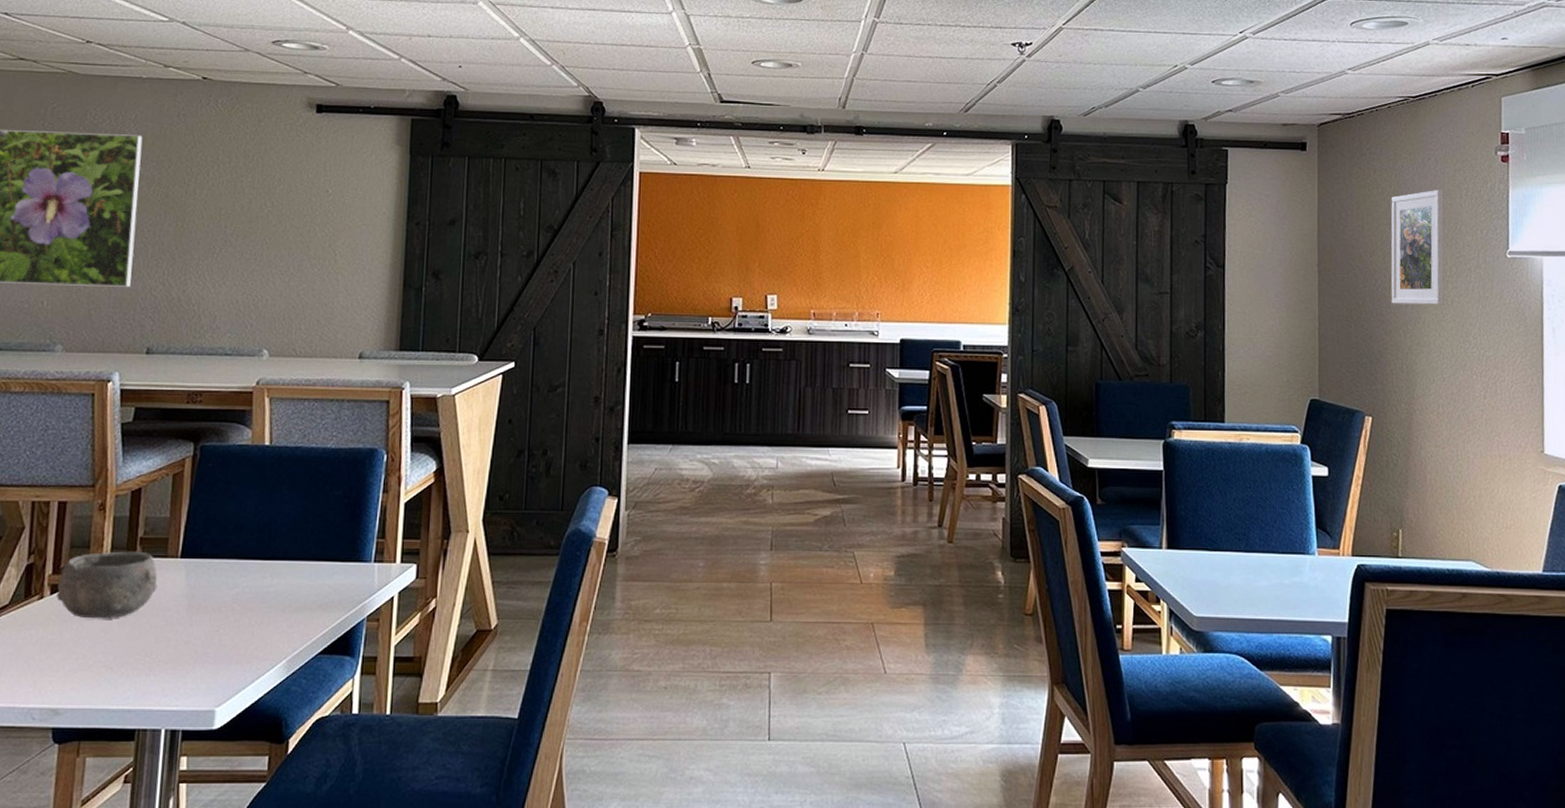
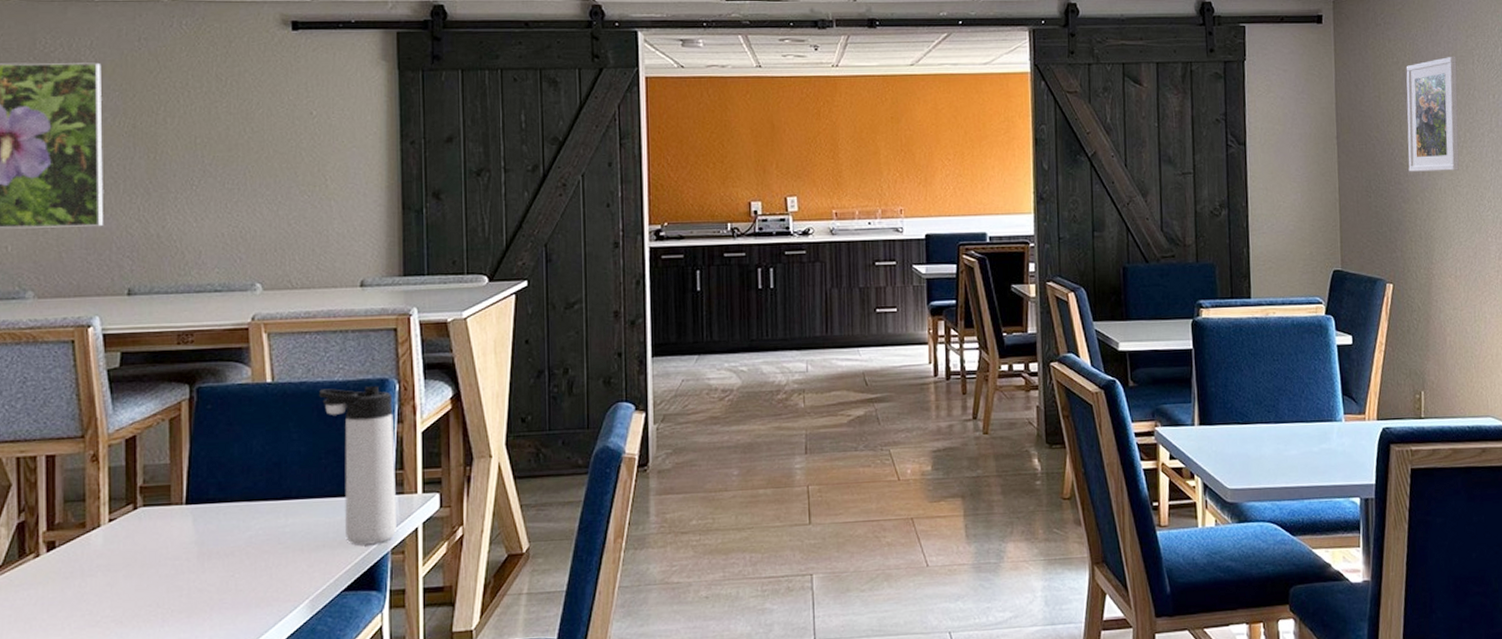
bowl: present [56,551,157,619] -> none [54,500,163,574]
thermos bottle: none [312,455,380,610] -> present [319,386,396,545]

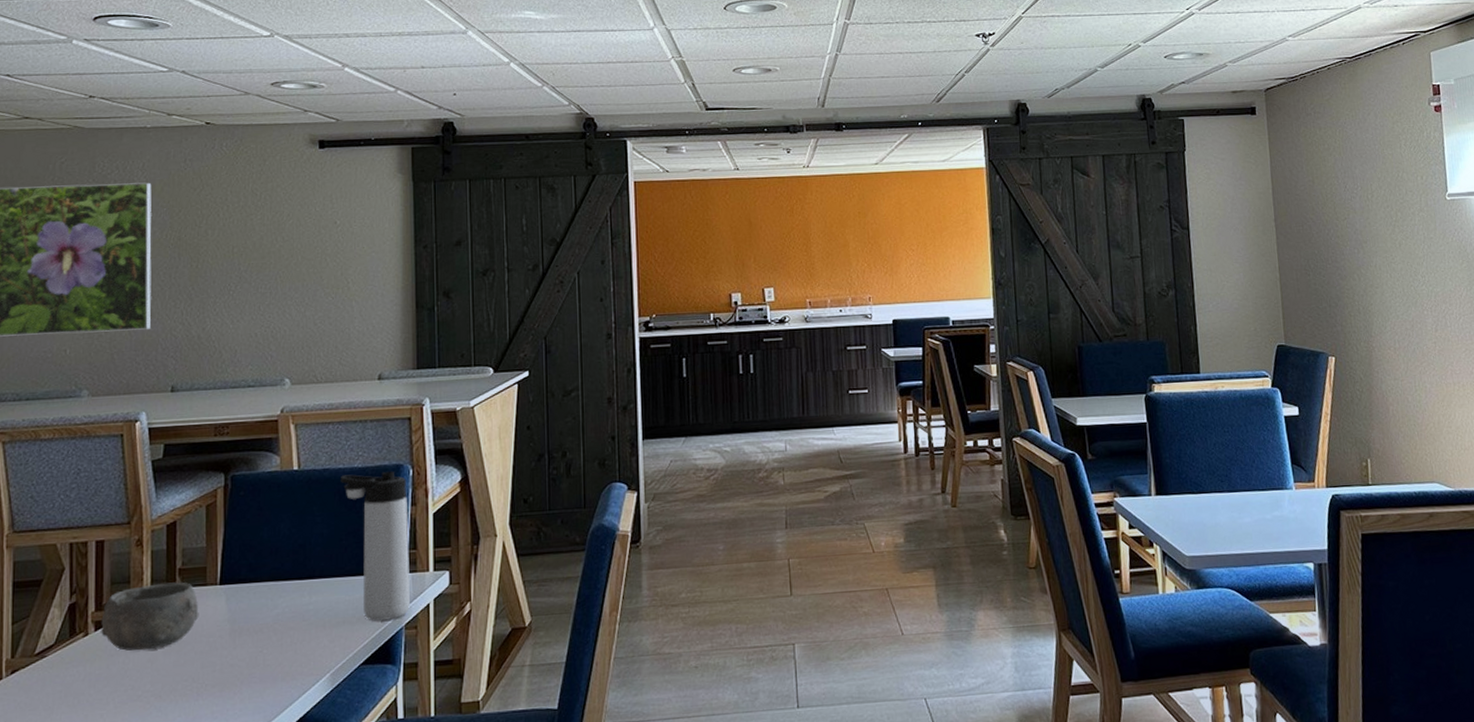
bowl: none [54,500,163,574] -> present [101,582,199,651]
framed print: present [1406,56,1460,172] -> none [1336,141,1392,251]

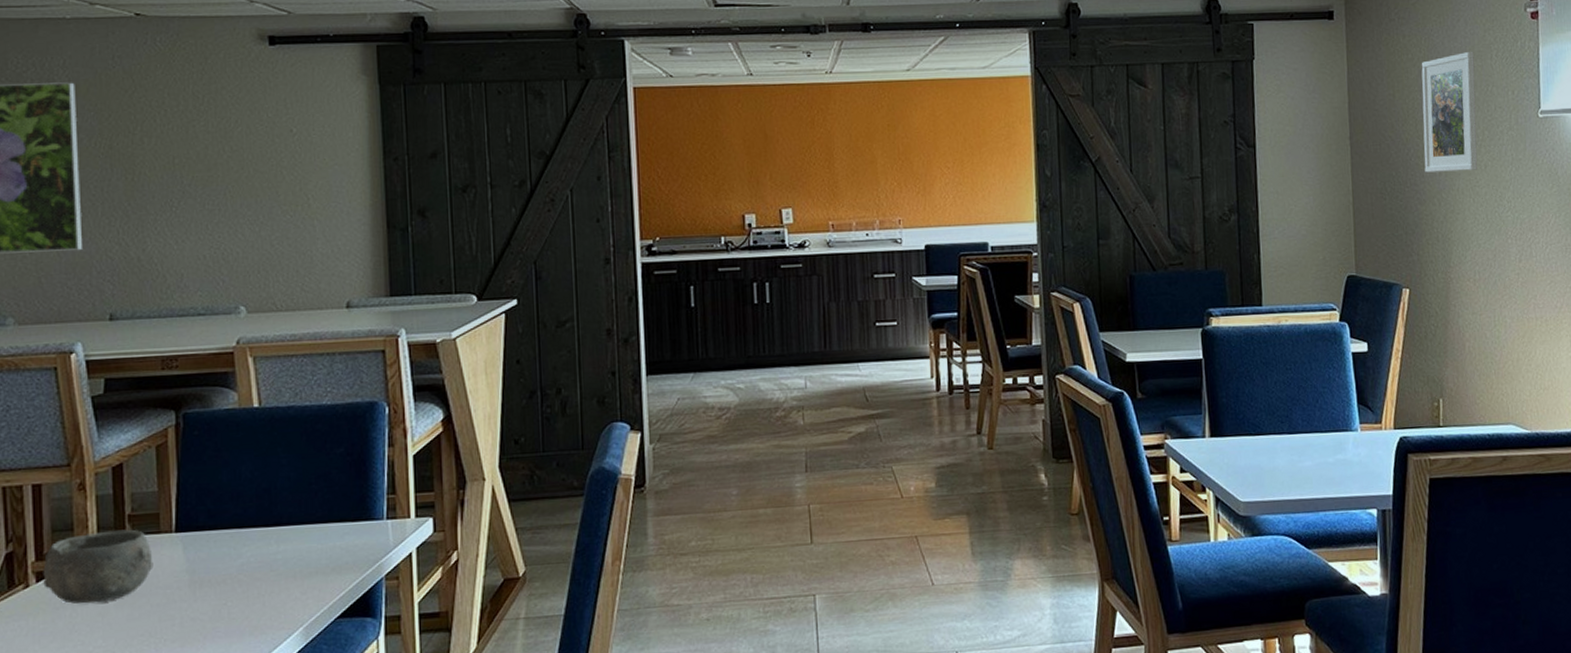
thermos bottle: present [341,472,410,621] -> none [307,409,390,572]
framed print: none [1336,141,1392,251] -> present [1421,51,1478,173]

